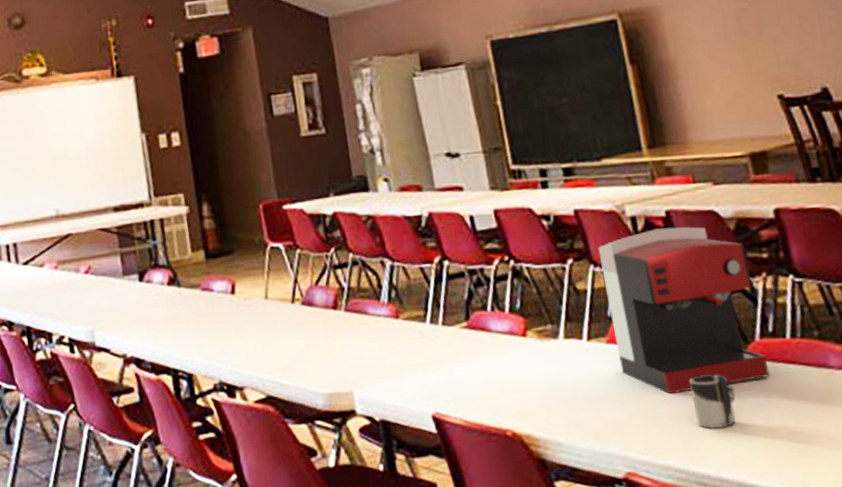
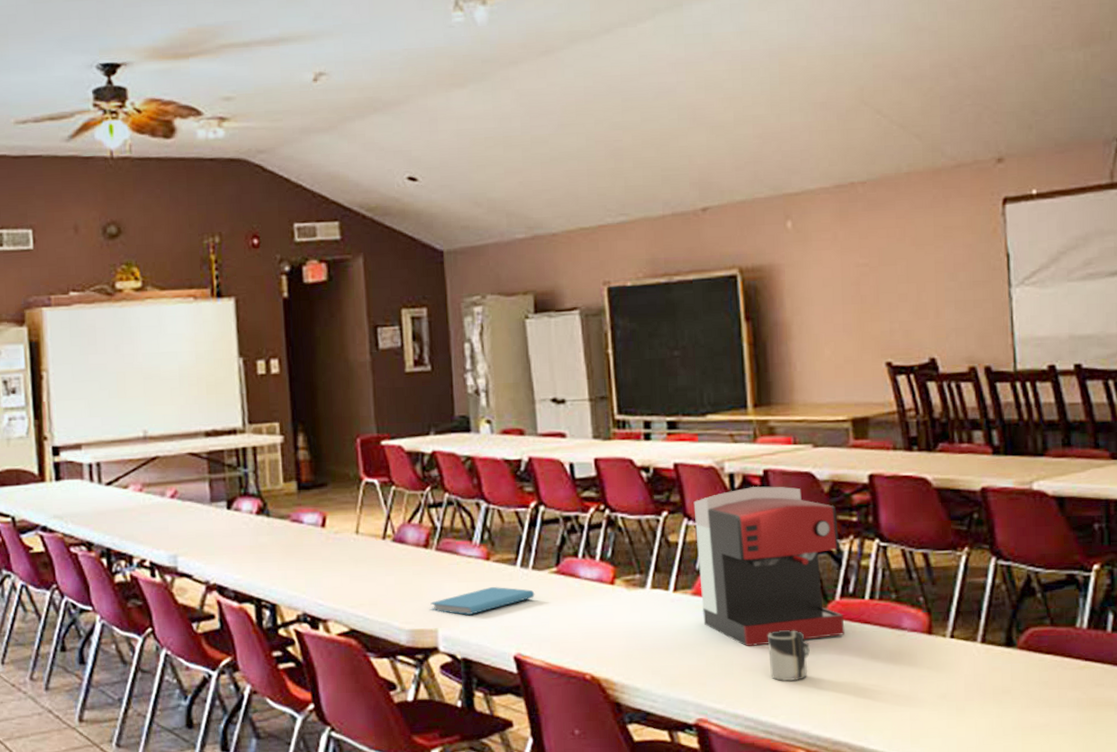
book: none [344,345,447,376] -> present [430,587,535,615]

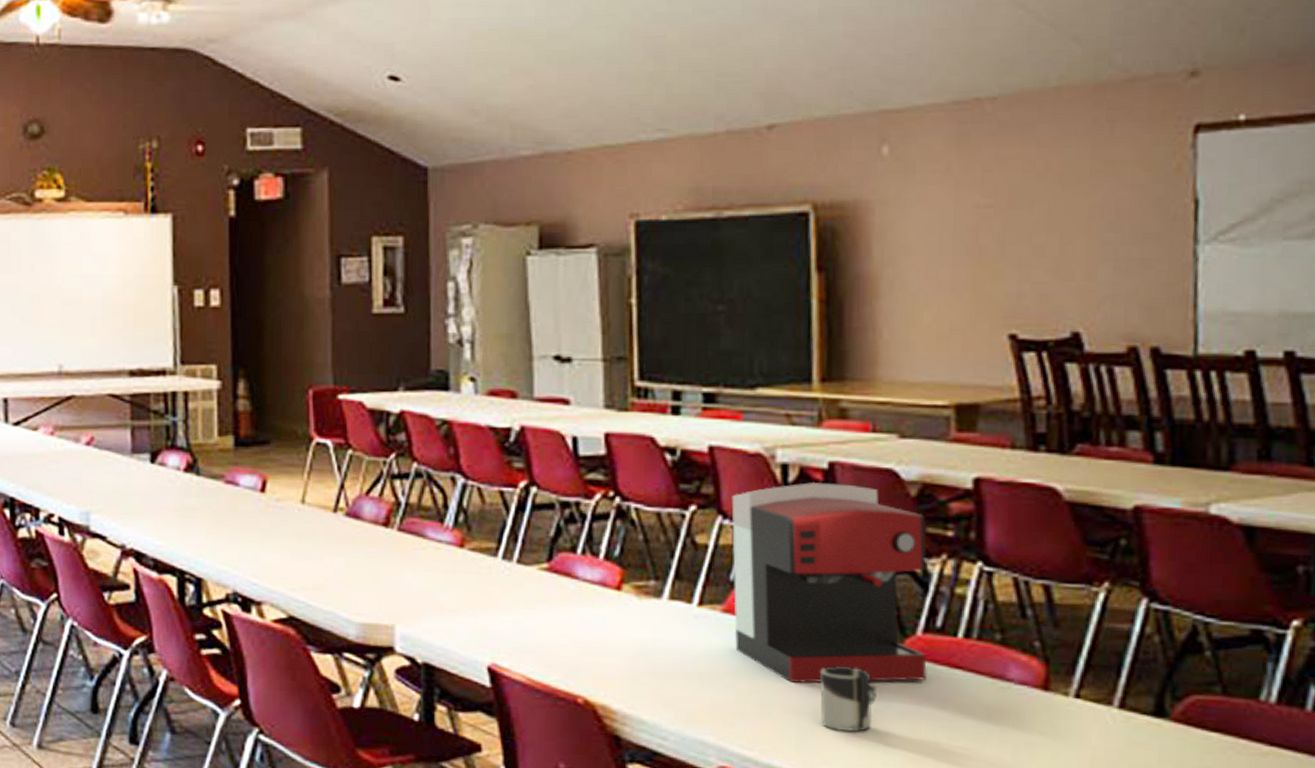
book: present [430,587,535,615] -> none [387,580,519,612]

